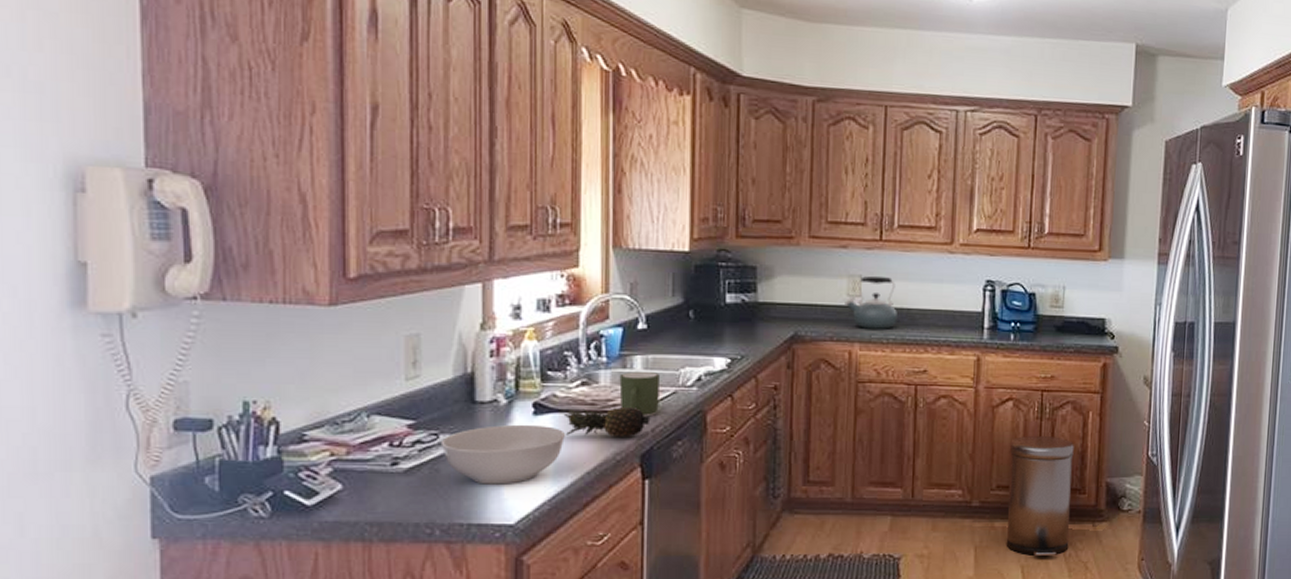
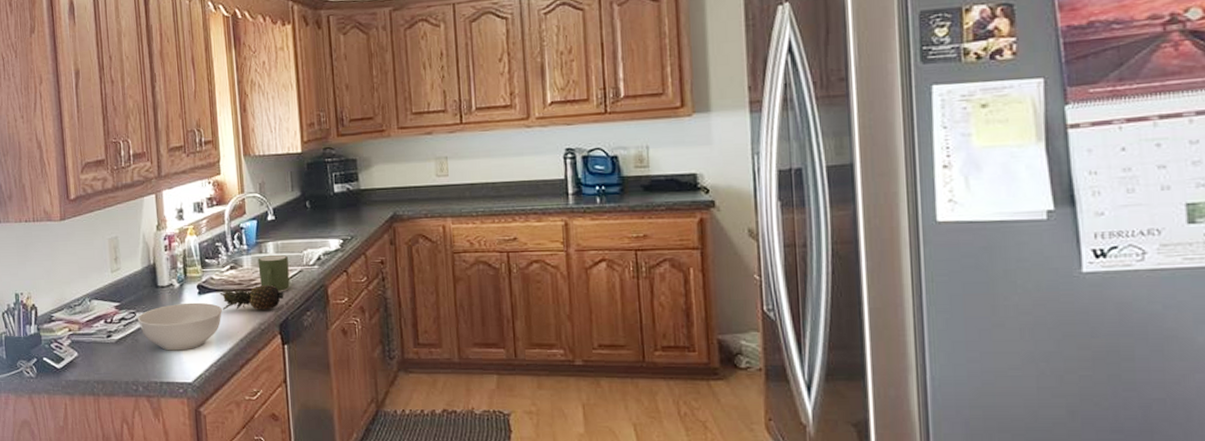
kettle: present [845,276,899,329] -> none [434,156,485,204]
pedal bin: present [1006,436,1074,557] -> none [607,295,683,415]

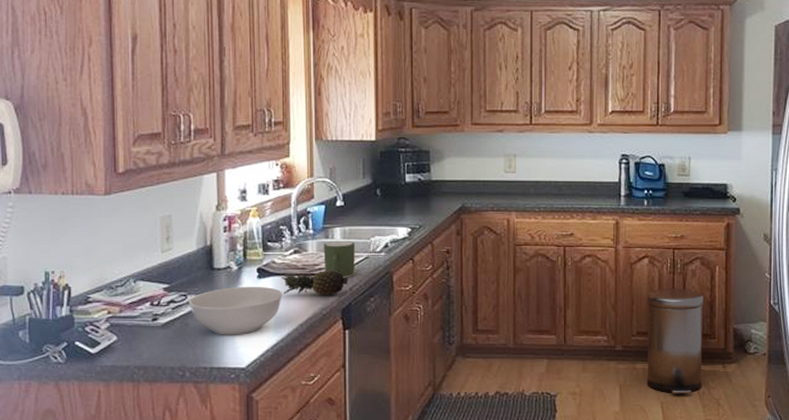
pedal bin: none [607,295,683,415] -> present [646,289,704,394]

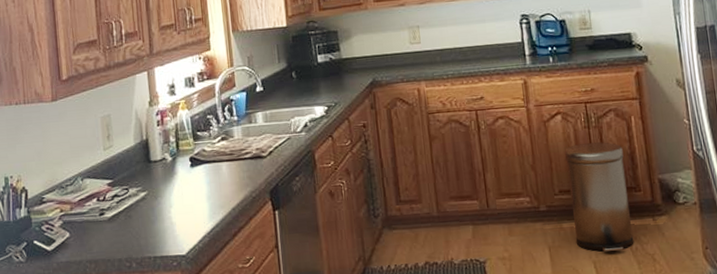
bowl: present [188,286,282,335] -> none [130,174,214,225]
fruit: present [281,270,349,295] -> none [211,153,274,181]
mug: present [323,240,355,278] -> none [248,123,279,160]

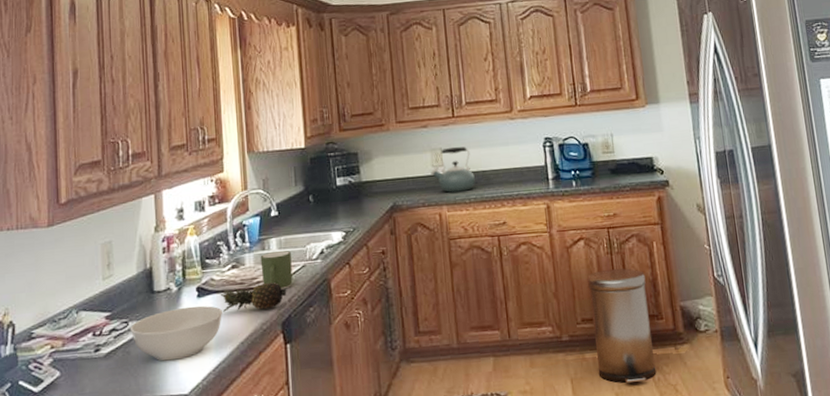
bowl: none [130,174,214,225] -> present [130,305,222,361]
fruit: none [211,153,274,181] -> present [220,282,287,312]
mug: none [248,123,279,160] -> present [260,250,293,290]
kettle: none [408,24,453,69] -> present [430,147,476,193]

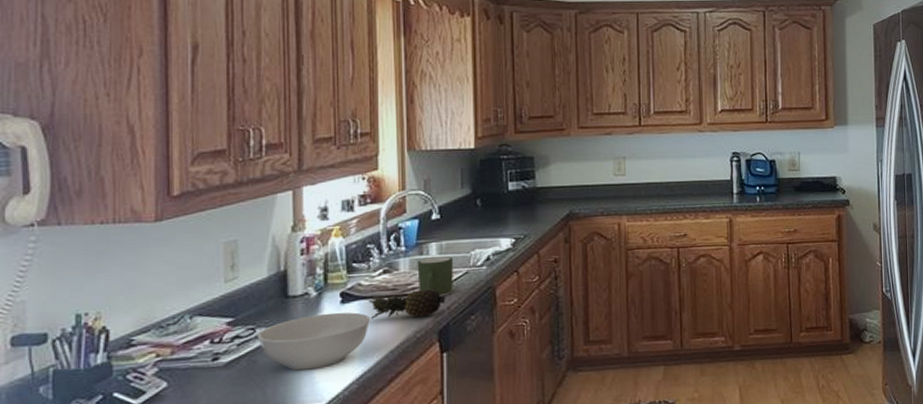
kettle: present [430,147,476,193] -> none [612,157,659,203]
pedal bin: present [586,268,657,384] -> none [762,282,821,391]

